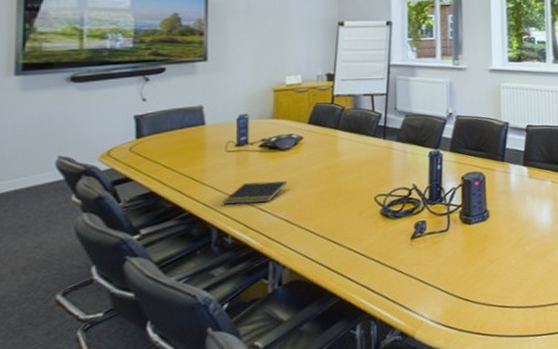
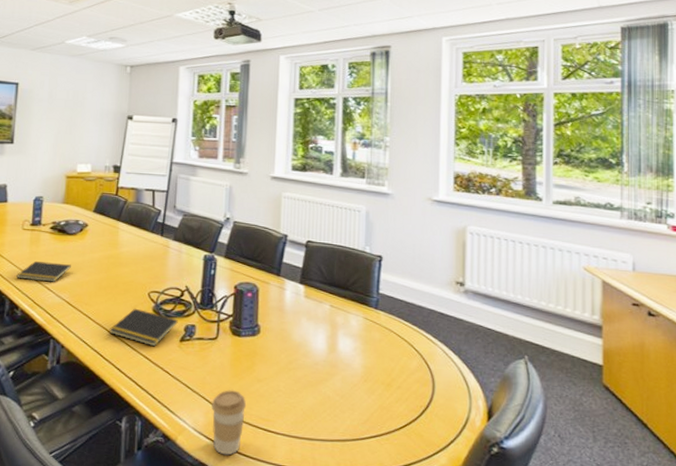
notepad: none [335,214,408,250] -> present [109,308,178,347]
coffee cup: none [447,275,482,339] -> present [212,390,247,456]

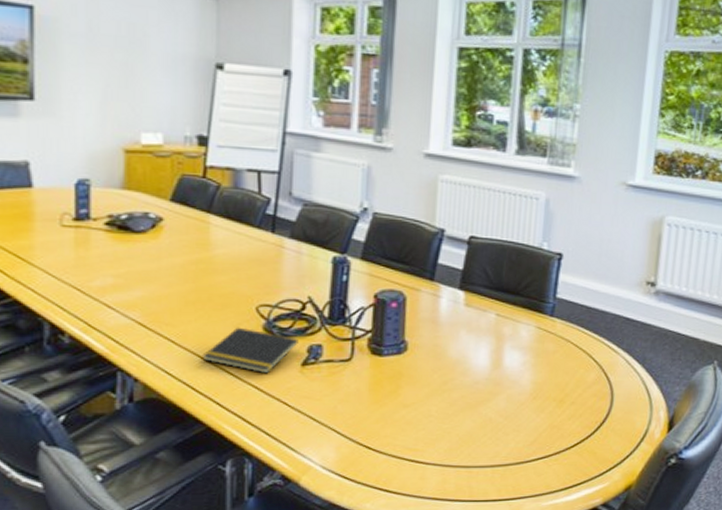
notepad: present [16,261,71,282] -> none [58,270,141,297]
coffee cup: present [212,390,247,456] -> none [345,419,390,493]

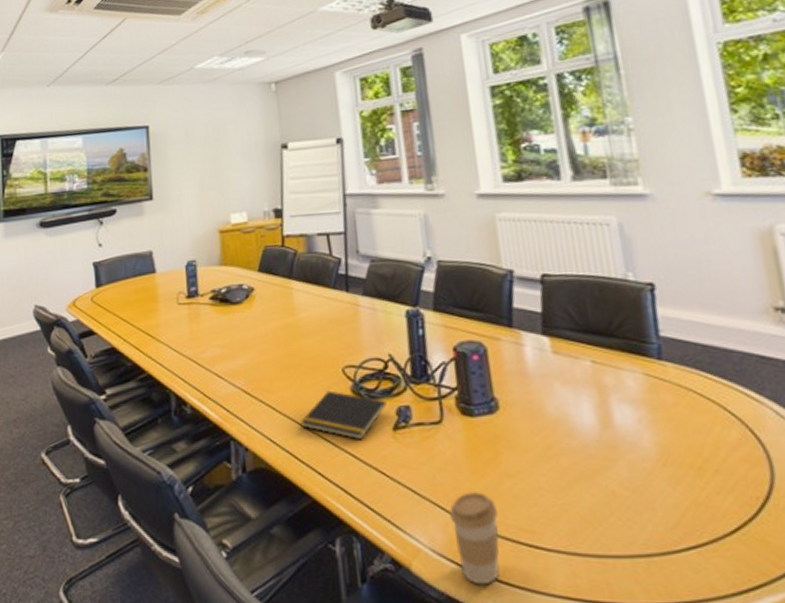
coffee cup: none [345,419,390,493] -> present [449,492,500,585]

